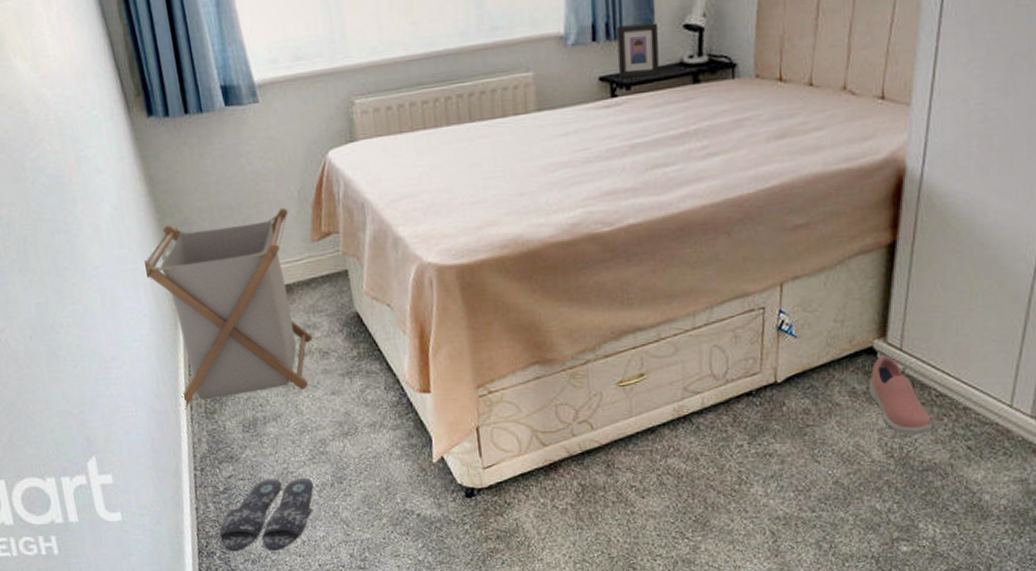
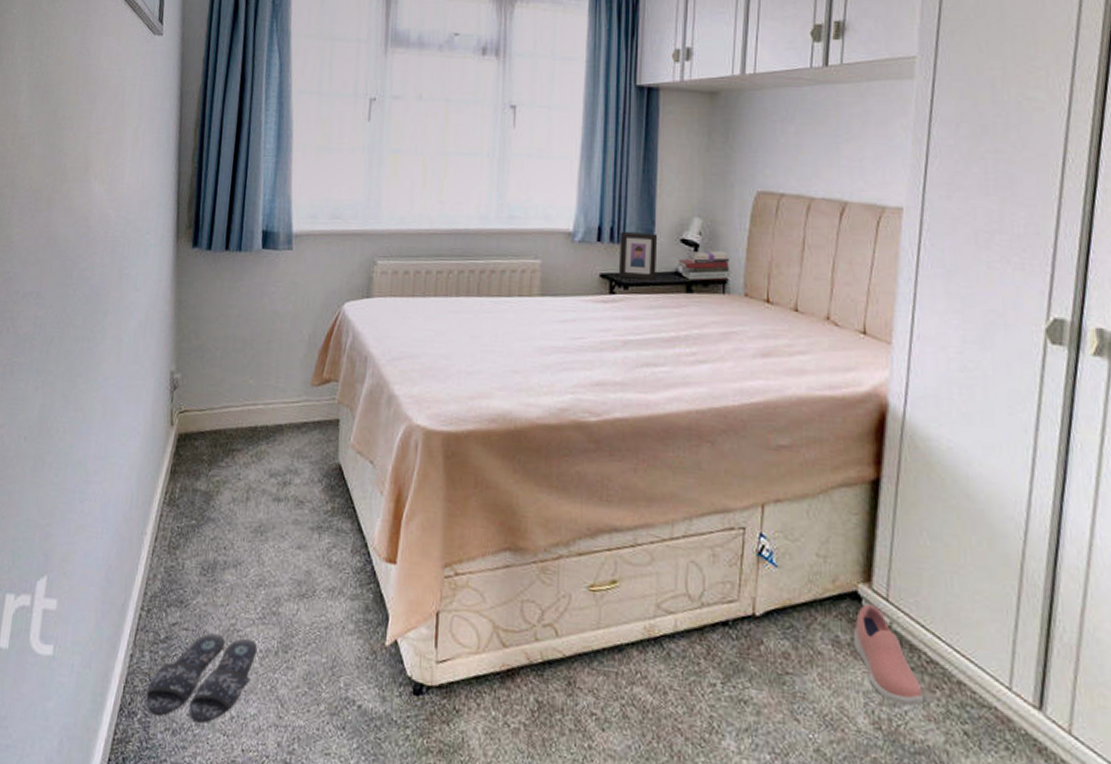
laundry basket: present [145,207,313,410] -> none [150,348,296,540]
books: none [682,31,741,69] -> present [678,250,732,281]

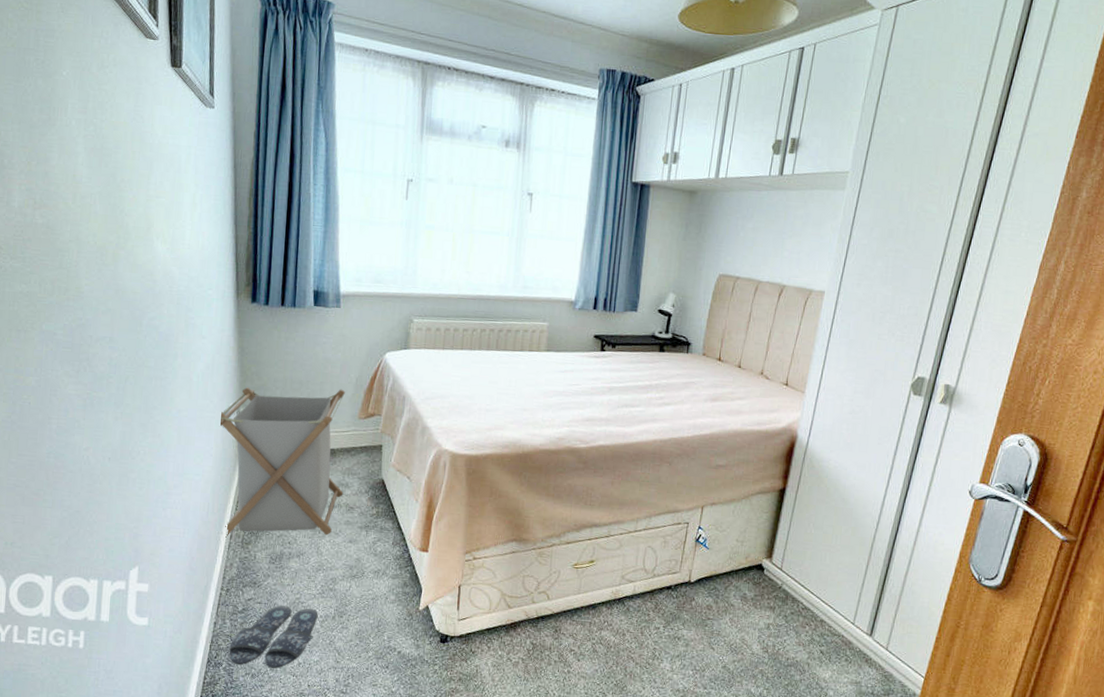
laundry basket: none [150,348,296,540] -> present [220,387,345,538]
picture frame: present [618,232,658,280] -> none [608,303,641,341]
books: present [678,250,732,281] -> none [654,319,695,344]
shoe: present [853,604,924,706] -> none [755,572,798,637]

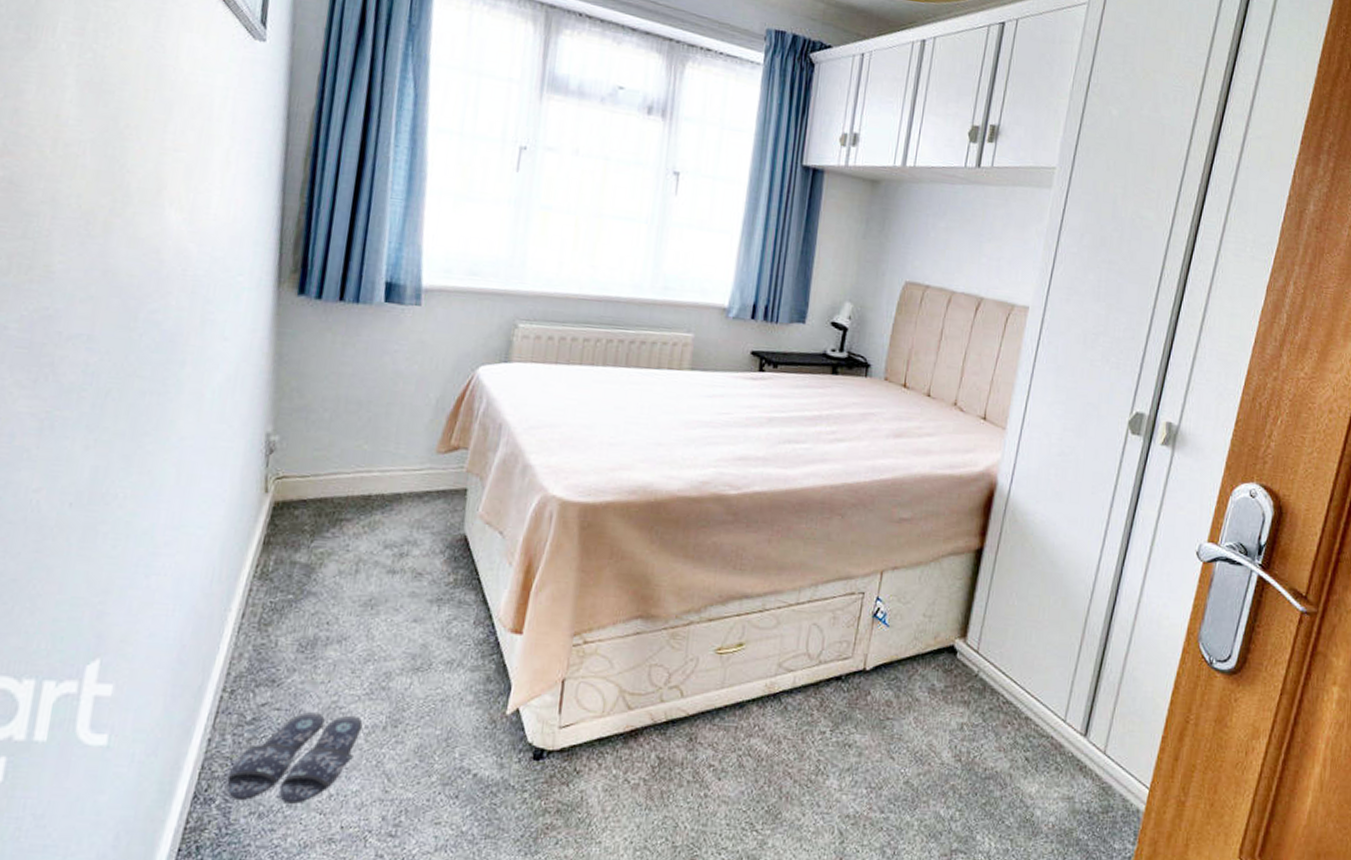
laundry basket: present [220,387,345,538] -> none [235,408,420,616]

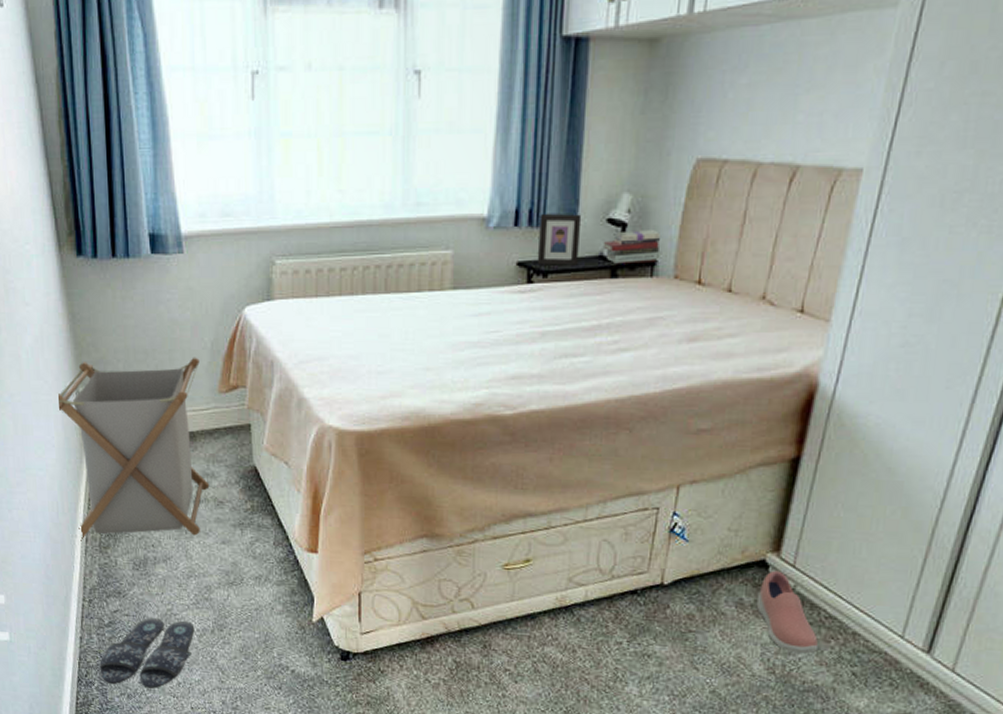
laundry basket: none [235,408,420,616] -> present [58,357,210,541]
picture frame: none [768,311,810,360] -> present [536,214,582,266]
books: none [826,334,876,365] -> present [602,230,662,264]
shoe: none [946,656,998,740] -> present [756,570,819,654]

